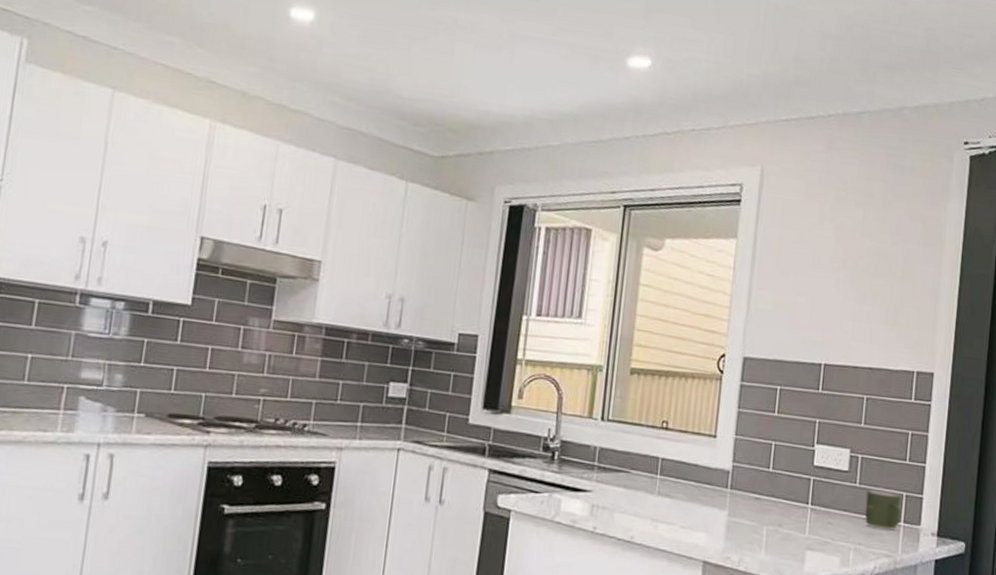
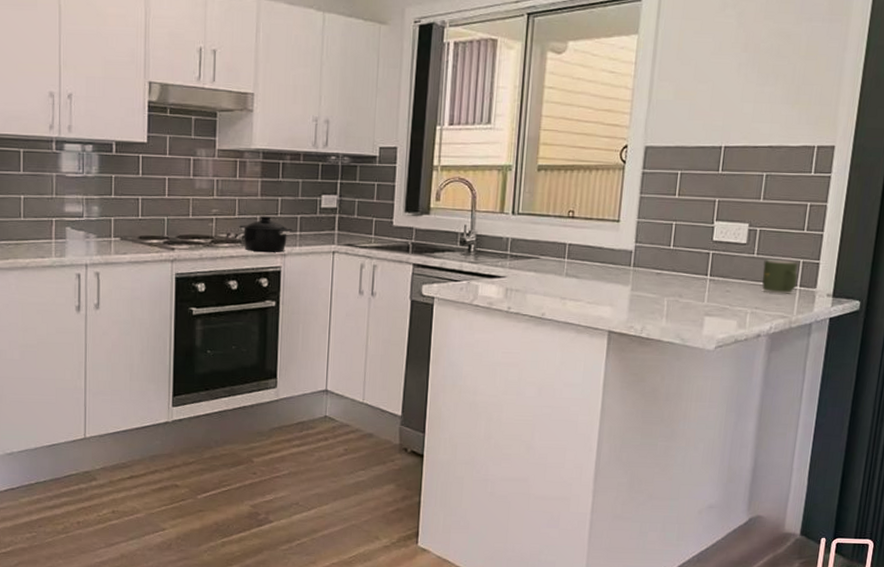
saucepan: none [290,401,353,445] -> present [239,216,292,252]

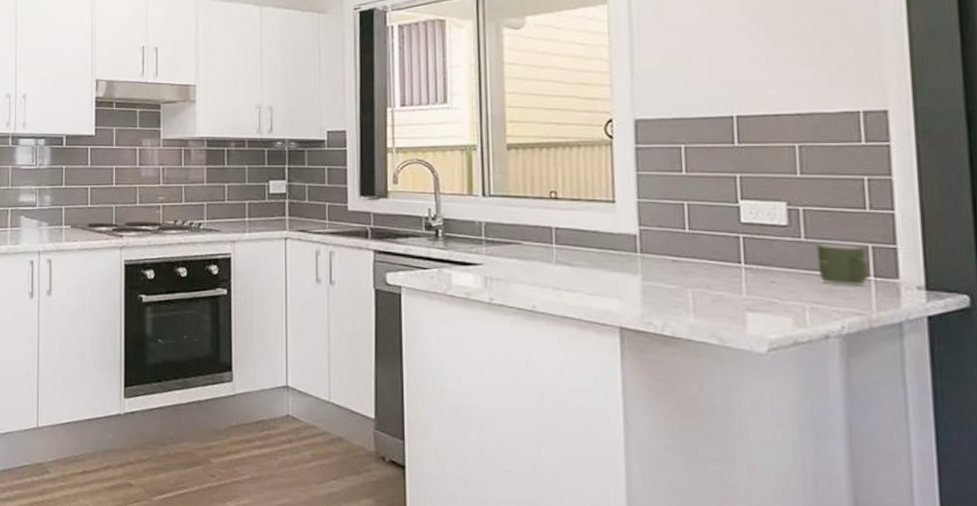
saucepan: present [239,216,292,252] -> none [186,203,241,239]

